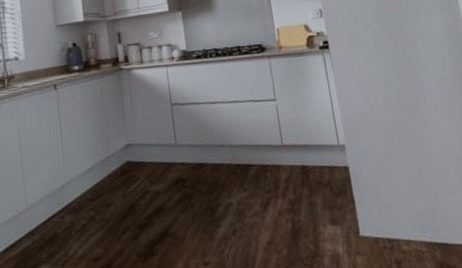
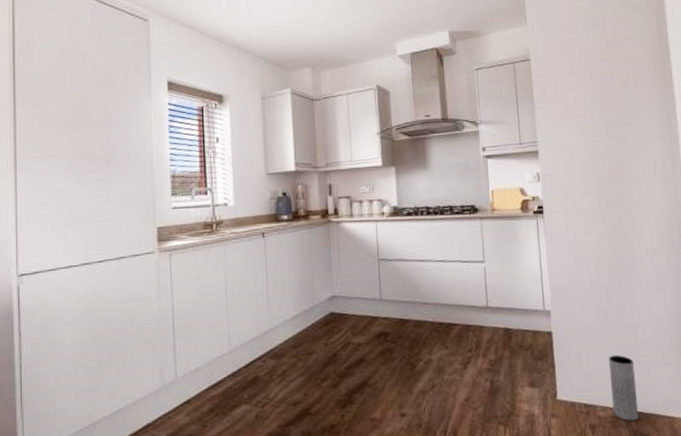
vase: none [406,185,443,254] -> present [608,354,639,422]

